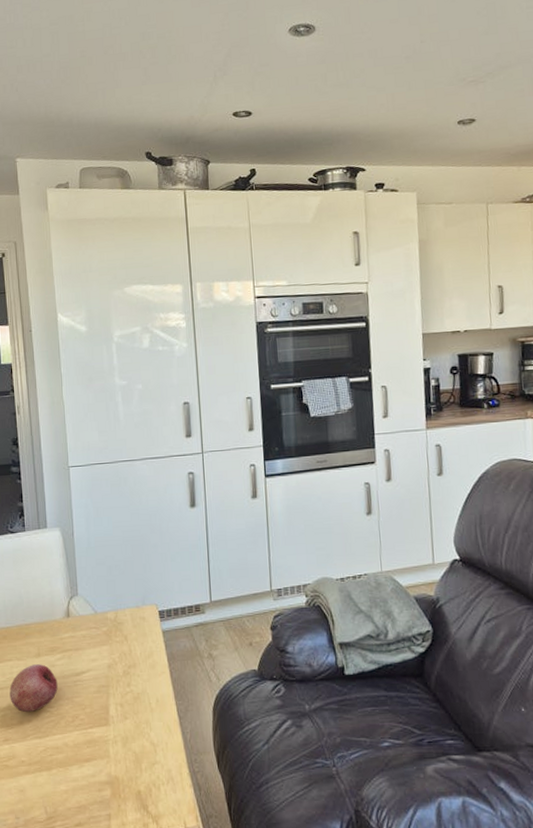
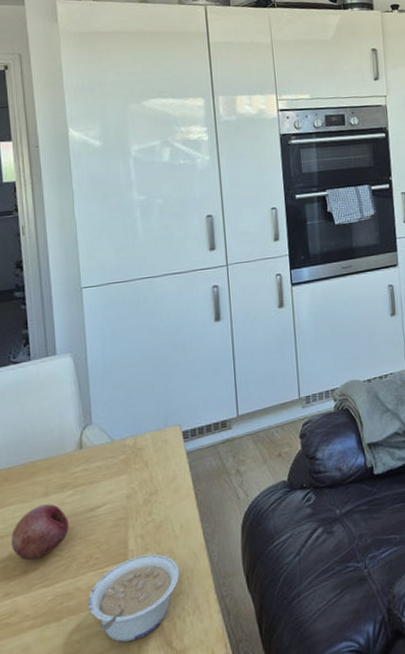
legume: none [74,722,156,799] -> present [88,554,180,642]

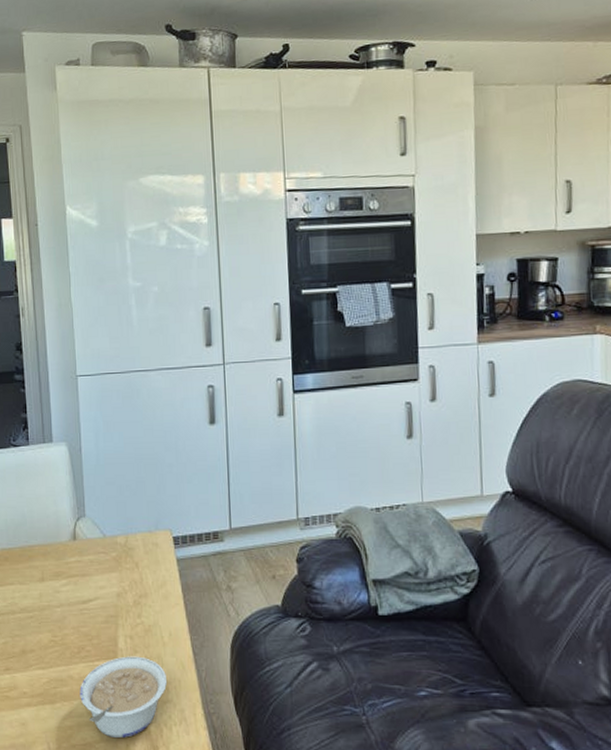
fruit: present [11,503,69,561] -> none [11,590,63,641]

